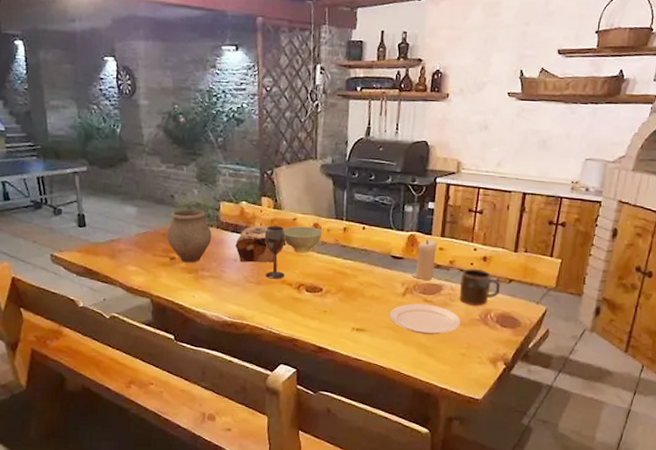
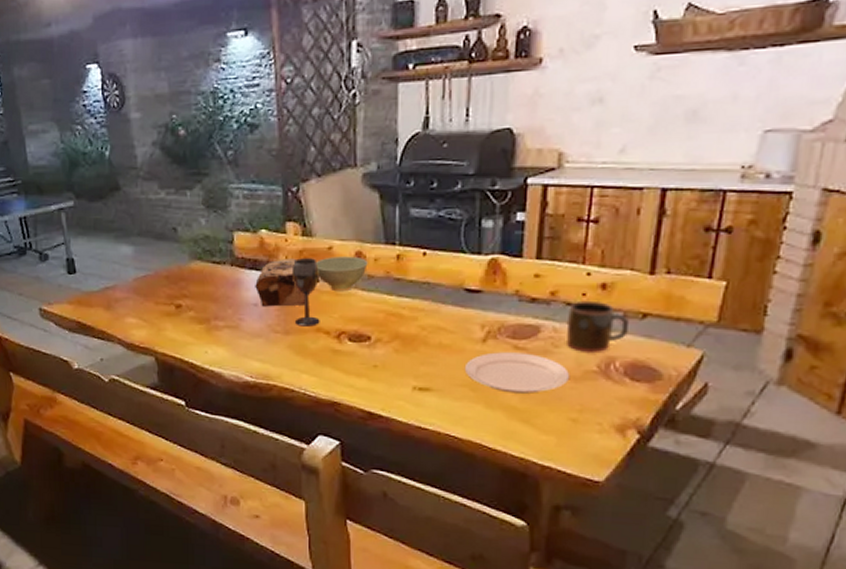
jug: present [167,208,212,263] -> none [170,243,225,311]
candle: present [411,240,437,281] -> none [494,264,531,321]

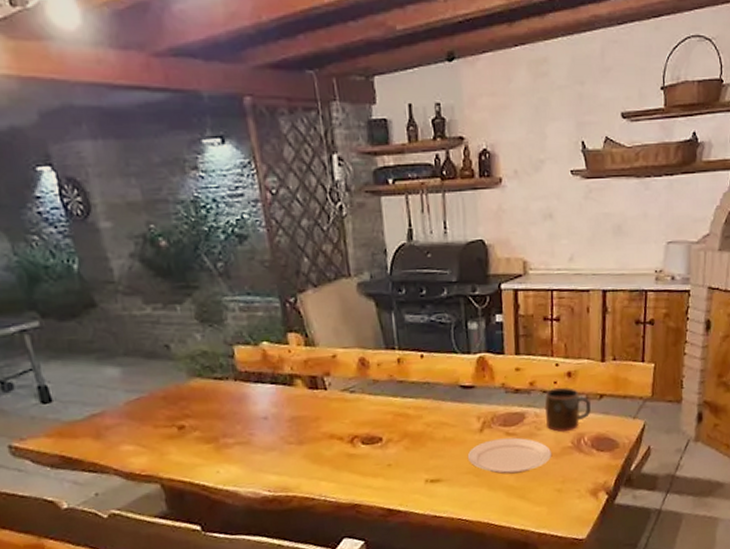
bread loaf: present [255,258,305,307] -> none [262,368,316,419]
wine glass: present [291,258,320,327] -> none [298,367,332,435]
bowl: present [316,256,368,292] -> none [322,363,372,398]

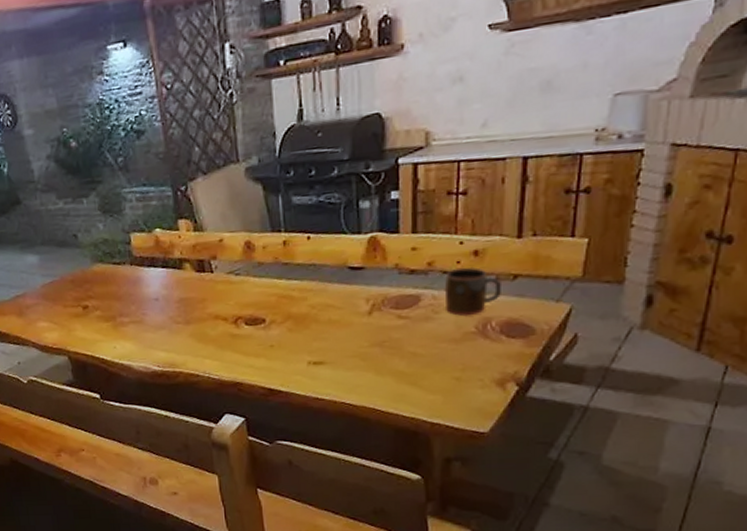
plate: present [467,437,552,475] -> none [353,321,451,359]

